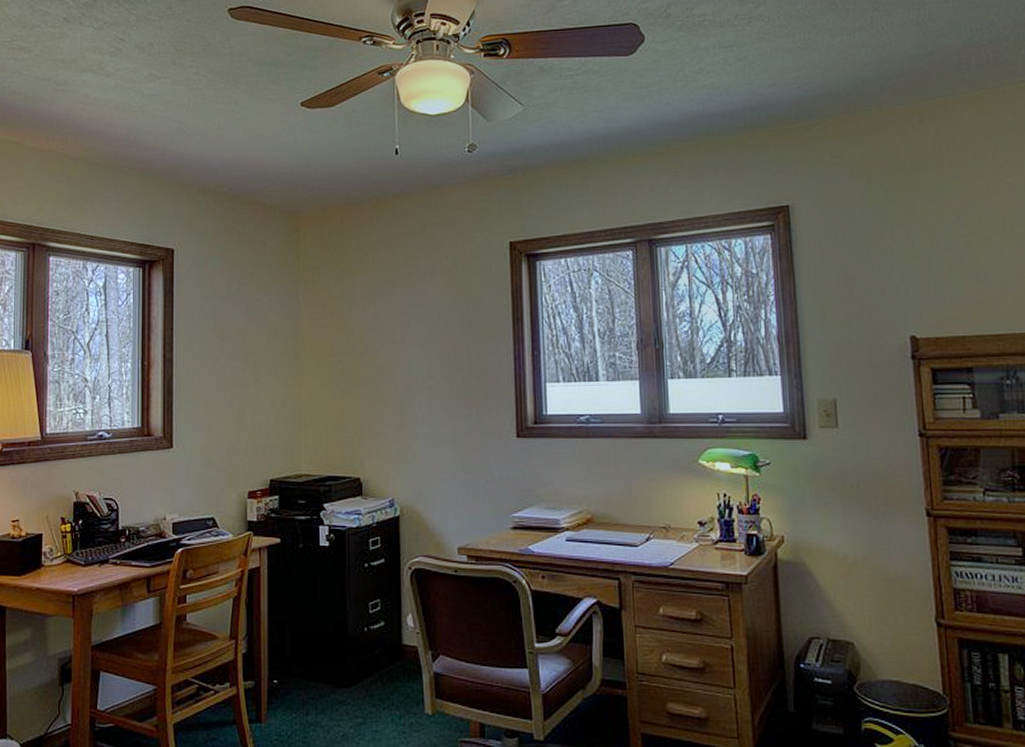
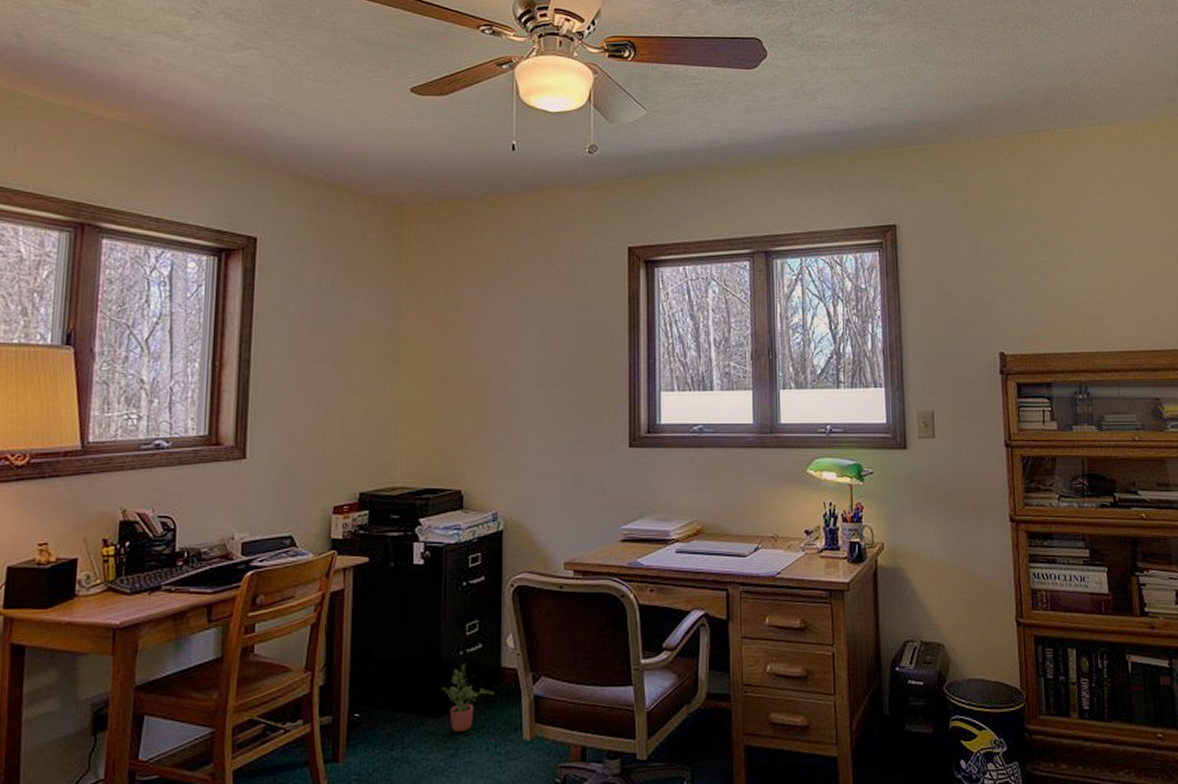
potted plant: none [350,639,397,702] -> present [442,663,494,732]

